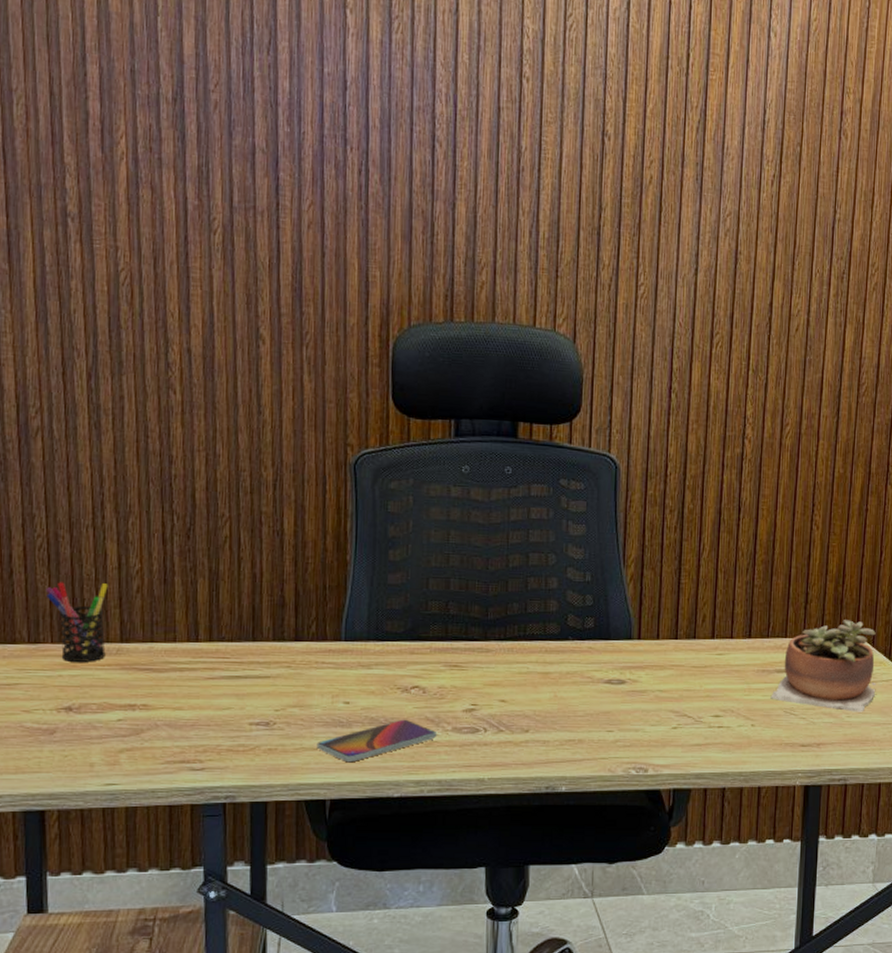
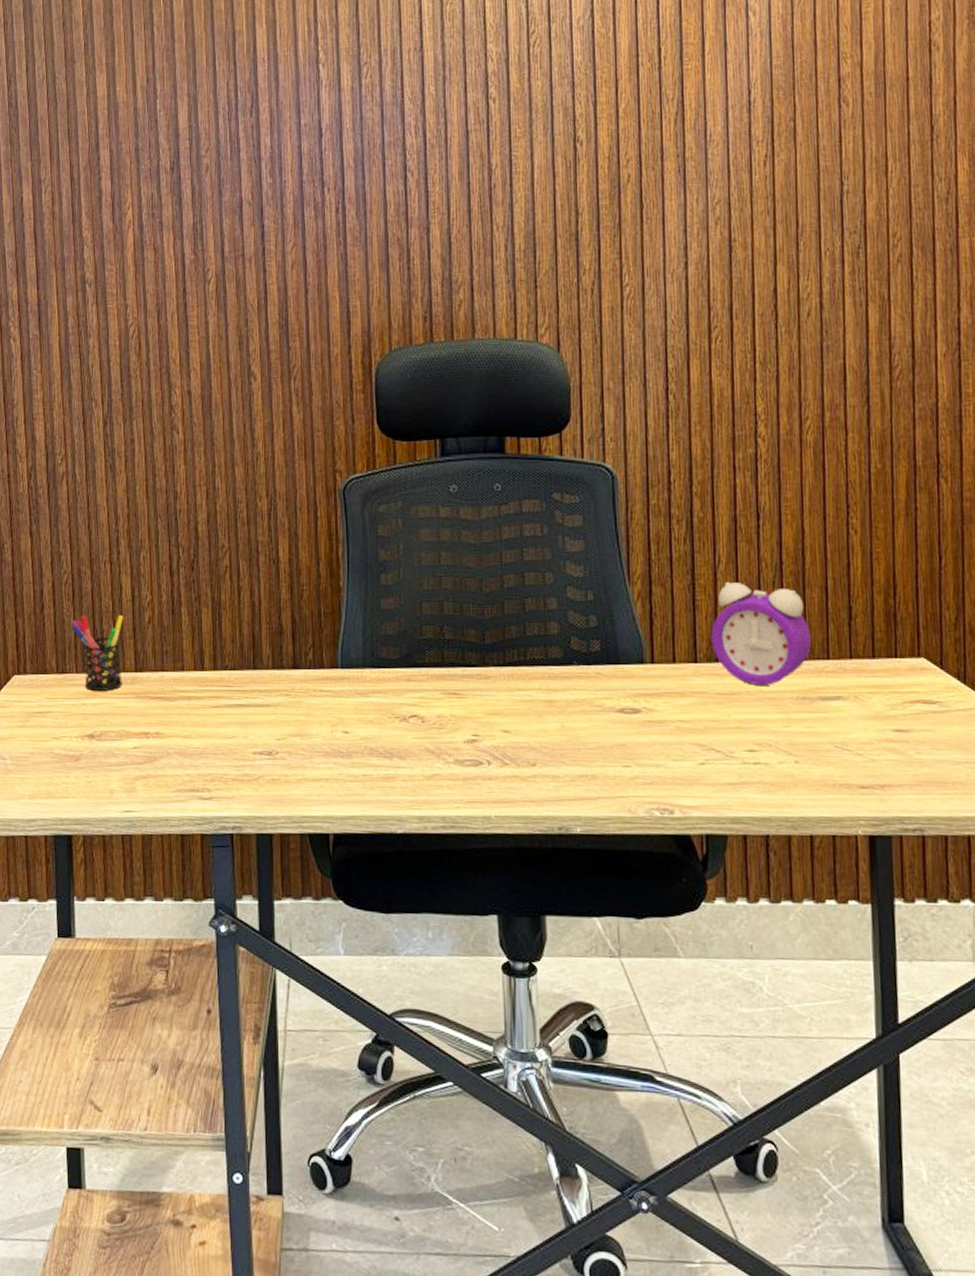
smartphone: present [316,719,437,763] -> none [318,750,439,795]
alarm clock: none [691,567,774,660] -> present [711,581,811,685]
succulent plant: present [770,620,876,712] -> none [815,637,952,748]

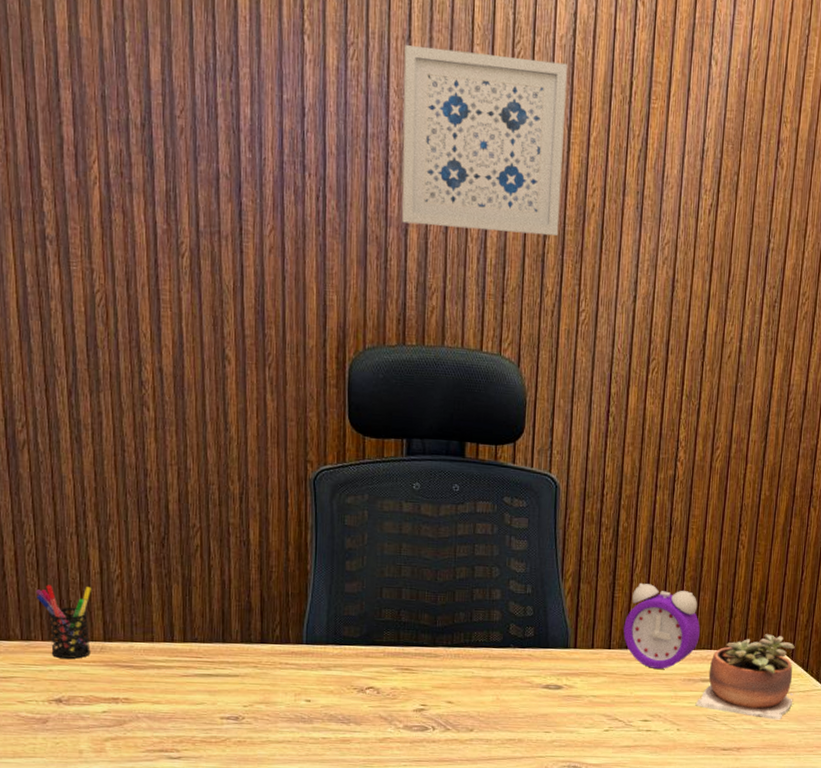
wall art: none [417,43,592,222] -> present [401,45,568,236]
succulent plant: none [815,637,952,748] -> present [695,634,795,720]

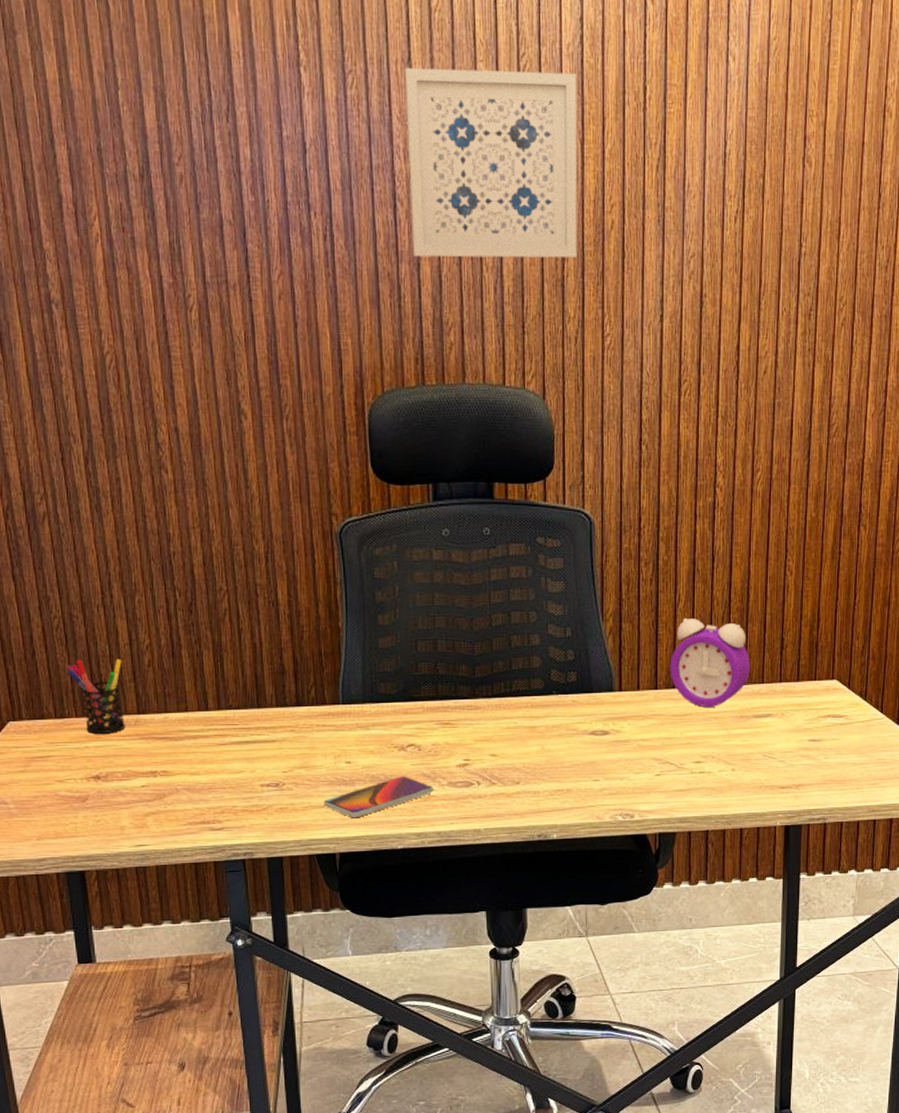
smartphone: none [281,717,390,755] -> present [323,776,434,818]
succulent plant: present [695,634,795,720] -> none [749,663,853,754]

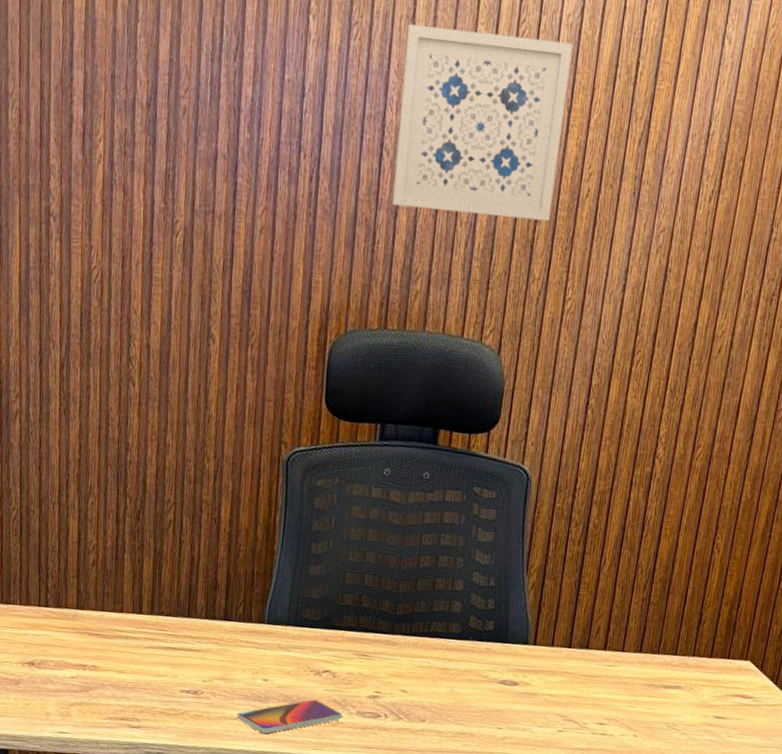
pen holder: present [66,659,125,734] -> none [17,551,69,624]
alarm clock: present [670,617,750,707] -> none [585,581,666,672]

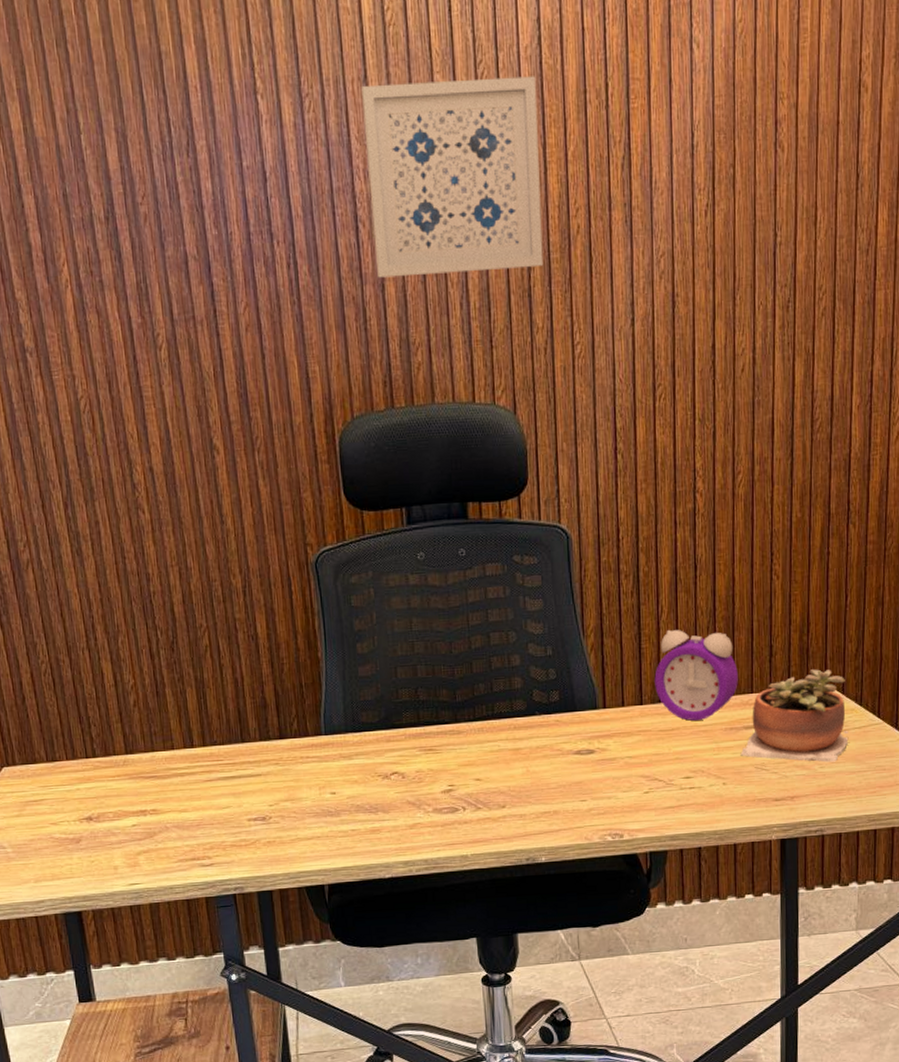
smartphone: present [236,699,343,734] -> none [310,804,420,849]
alarm clock: none [585,581,666,672] -> present [654,629,738,721]
succulent plant: none [654,643,766,734] -> present [740,669,849,763]

